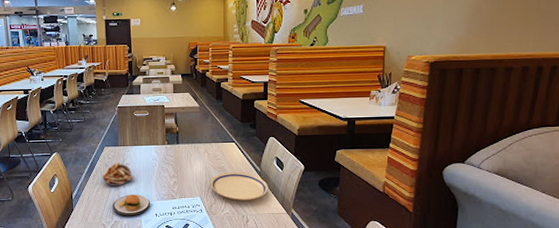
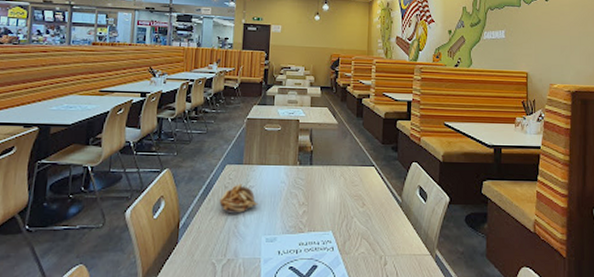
burger: present [112,194,150,216] -> none [226,224,273,253]
plate: present [211,172,268,202] -> none [345,201,410,239]

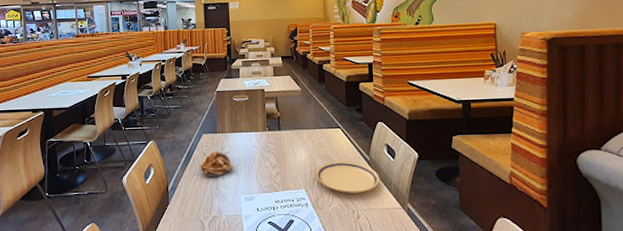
plate: none [345,201,410,239] -> present [316,161,380,194]

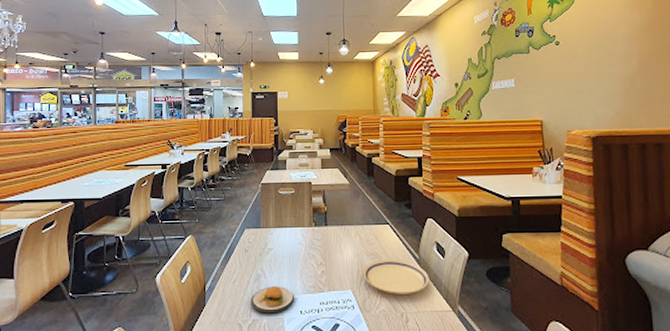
french fries: present [200,150,235,177] -> none [241,247,278,276]
burger: none [210,185,251,211] -> present [250,285,294,314]

